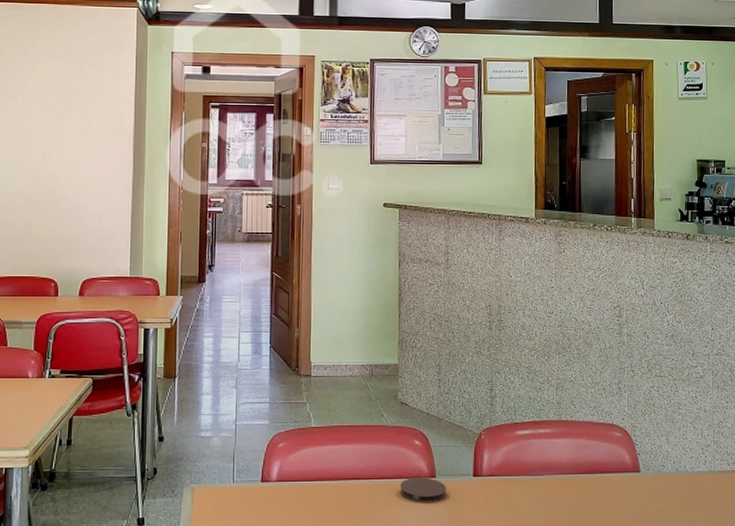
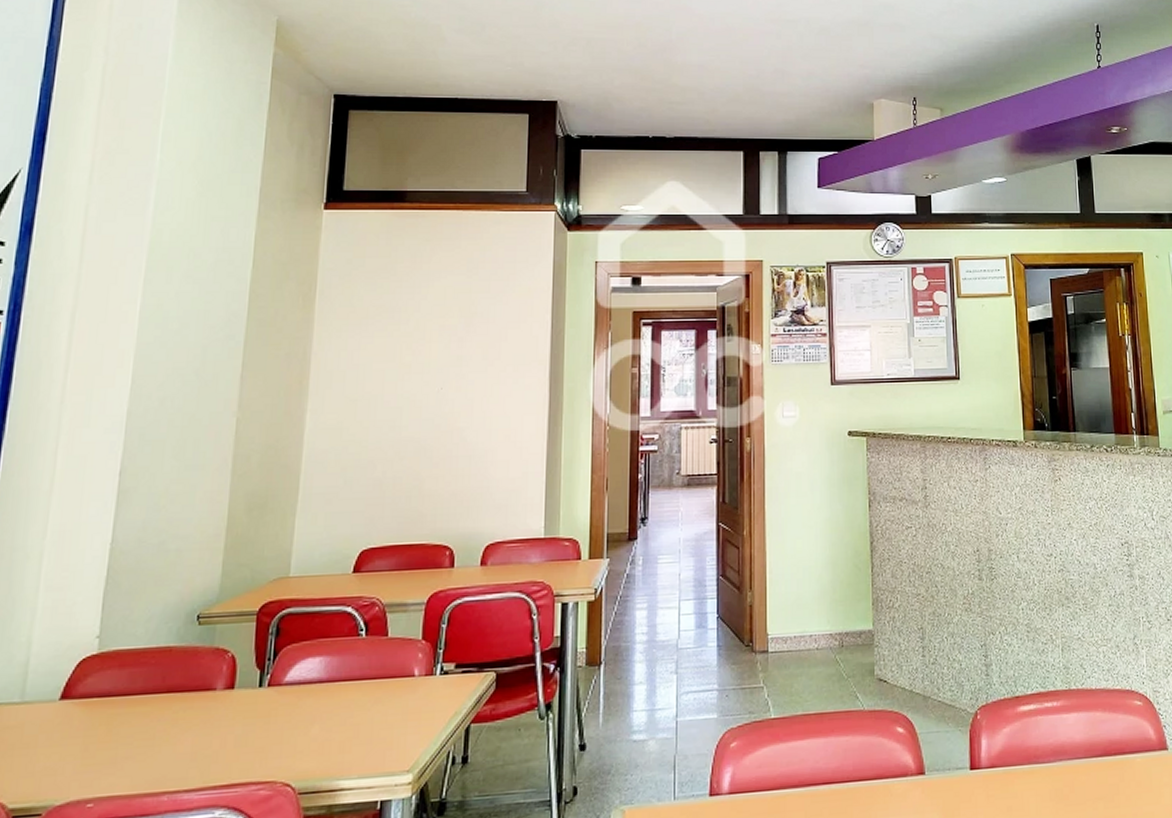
coaster: present [399,477,447,502] -> none [881,775,939,809]

